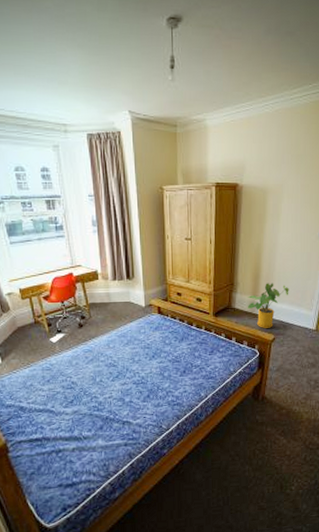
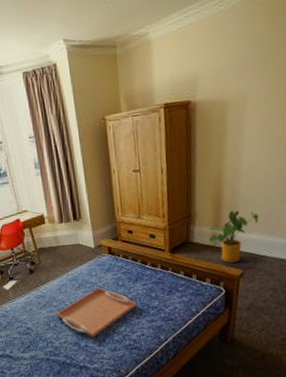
serving tray: none [102,345,182,394] -> present [56,288,137,338]

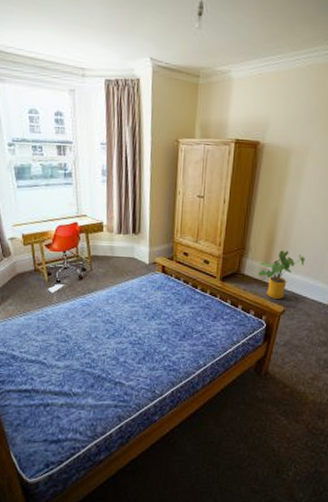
serving tray: present [56,288,137,338] -> none [99,304,182,354]

